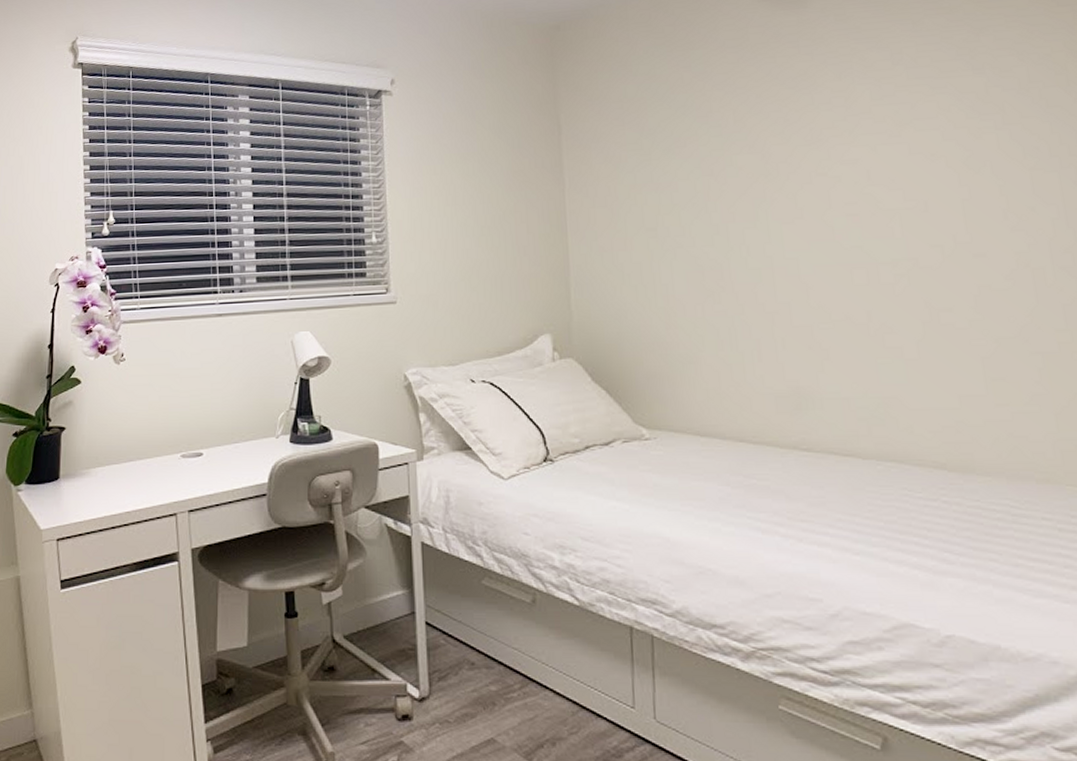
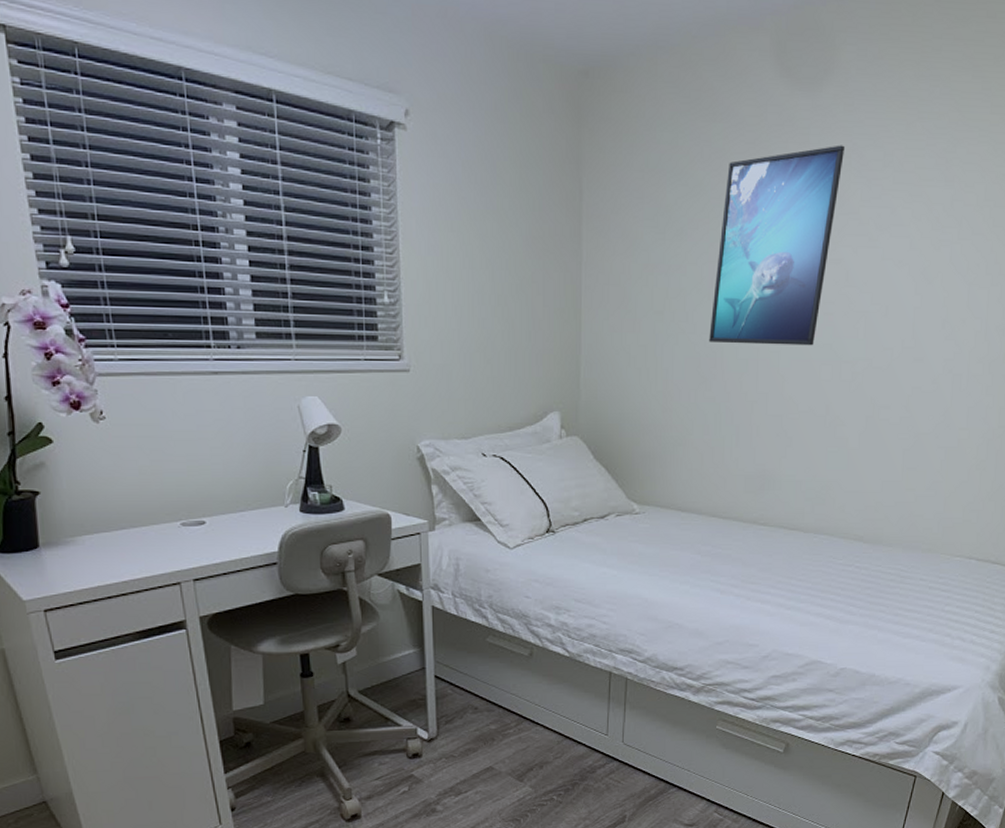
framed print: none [711,51,844,254] -> present [709,145,846,346]

